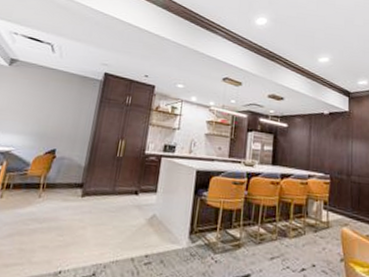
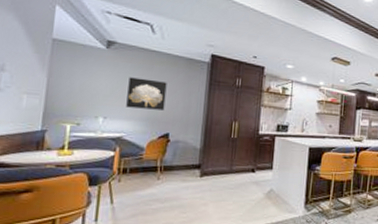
wall art: none [18,93,60,126] -> present [126,77,167,111]

